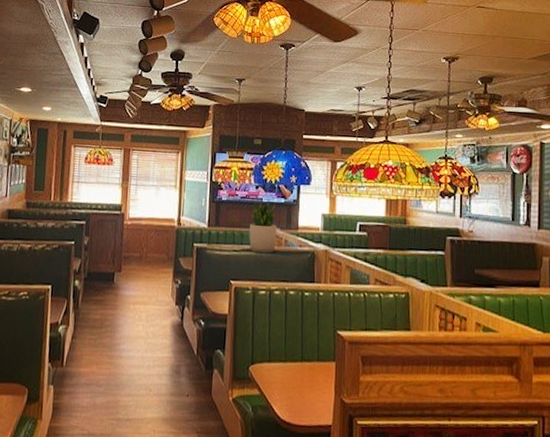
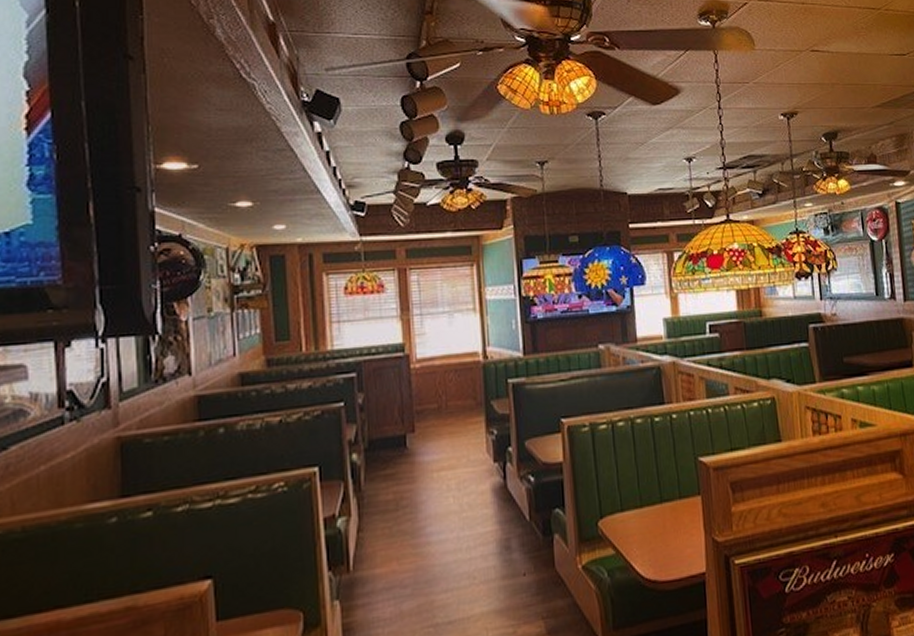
planter: present [249,199,277,254] -> none [574,309,613,379]

